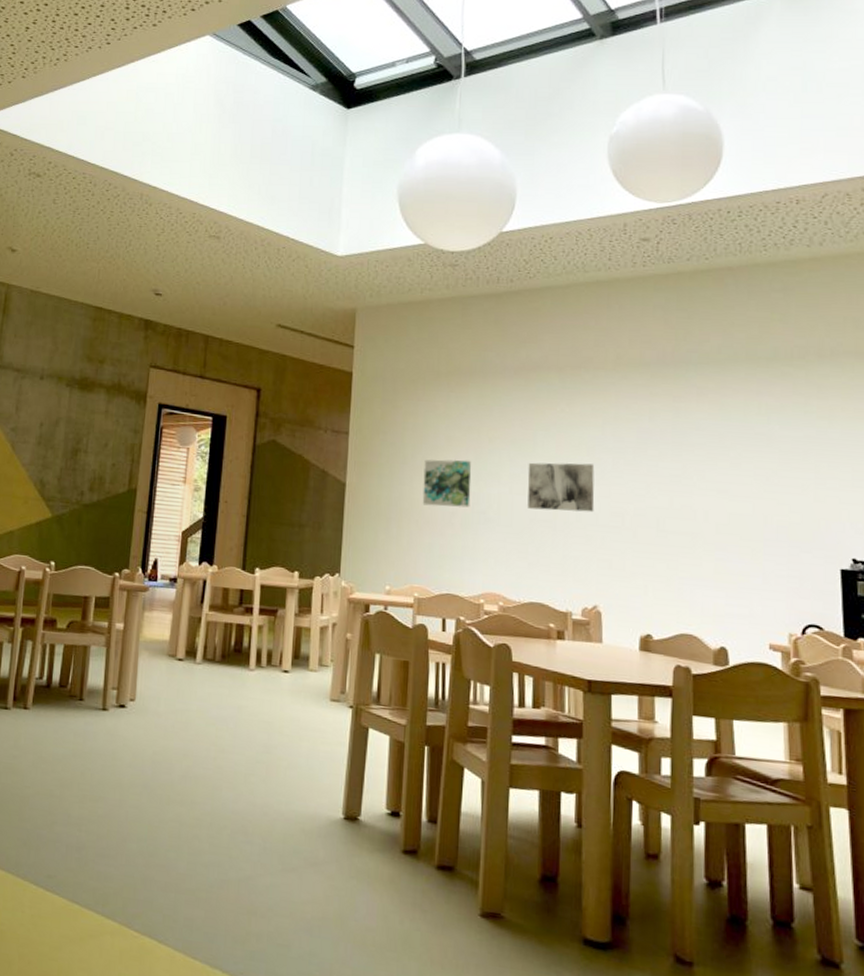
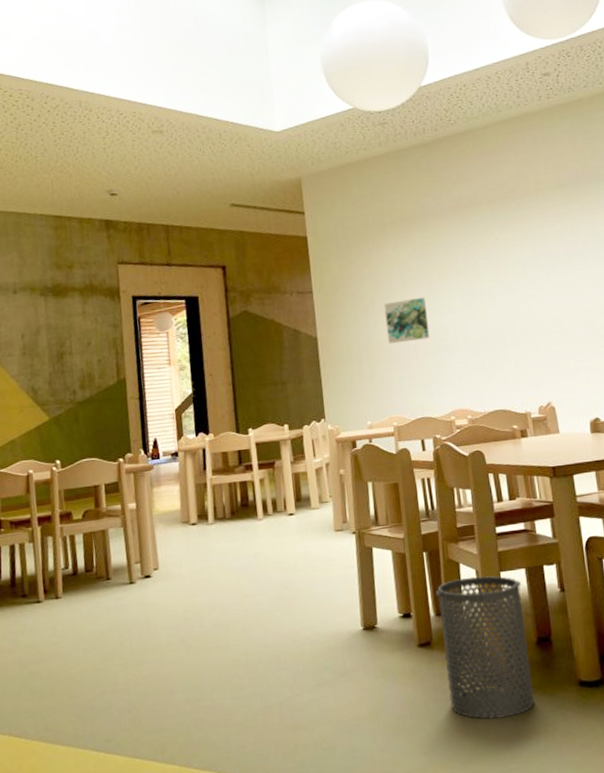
trash can: none [429,785,532,961] -> present [435,576,535,719]
wall art: present [527,462,595,513] -> none [474,281,537,330]

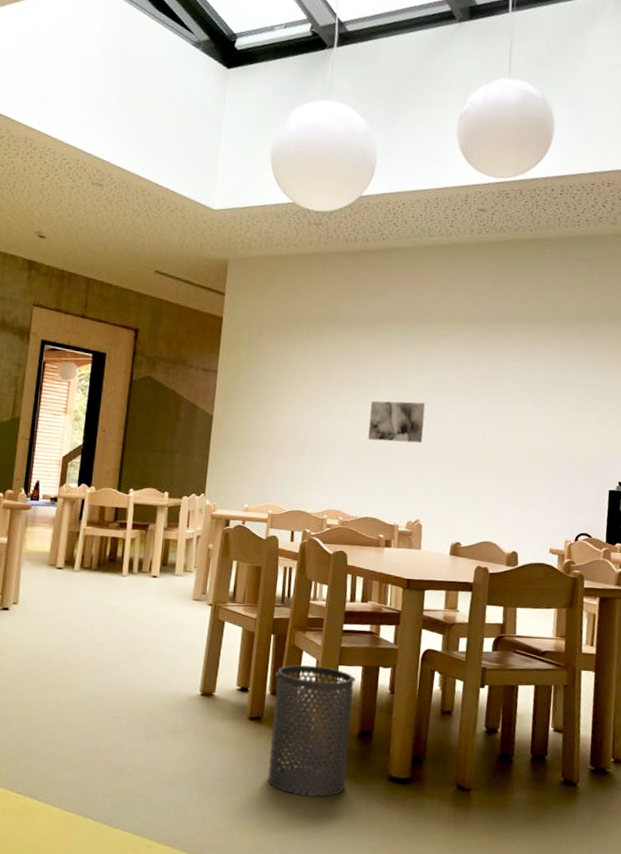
wall art: present [384,297,430,344] -> none [279,396,323,438]
wall art: none [474,281,537,330] -> present [368,400,426,443]

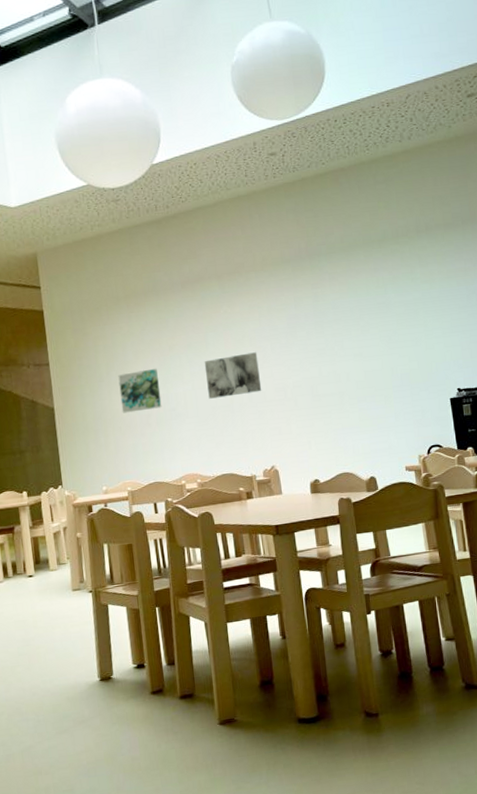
trash can: present [267,665,356,798] -> none [167,627,258,757]
wall art: none [279,396,323,438] -> present [118,368,162,413]

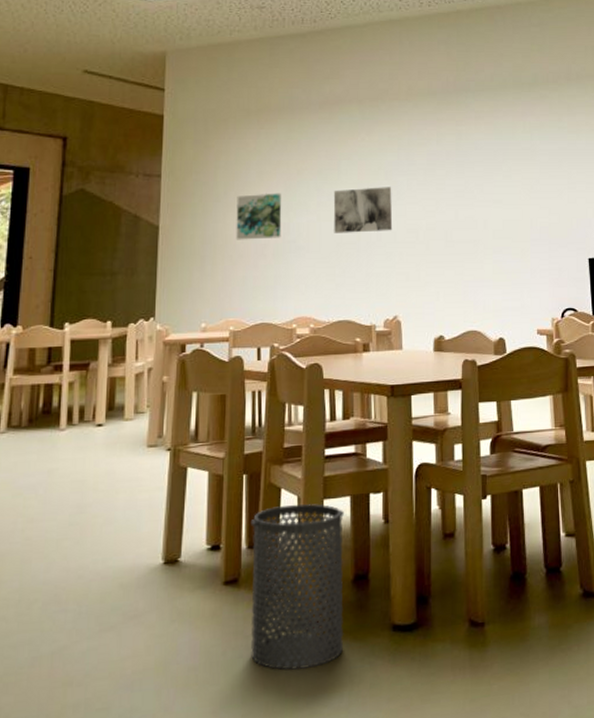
trash can: none [167,627,258,757] -> present [250,503,344,670]

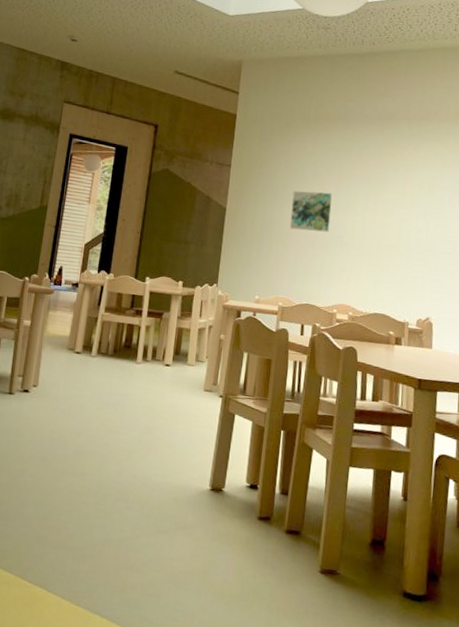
trash can: present [250,503,344,670] -> none [277,463,367,610]
wall art: present [333,187,393,233] -> none [377,196,434,240]

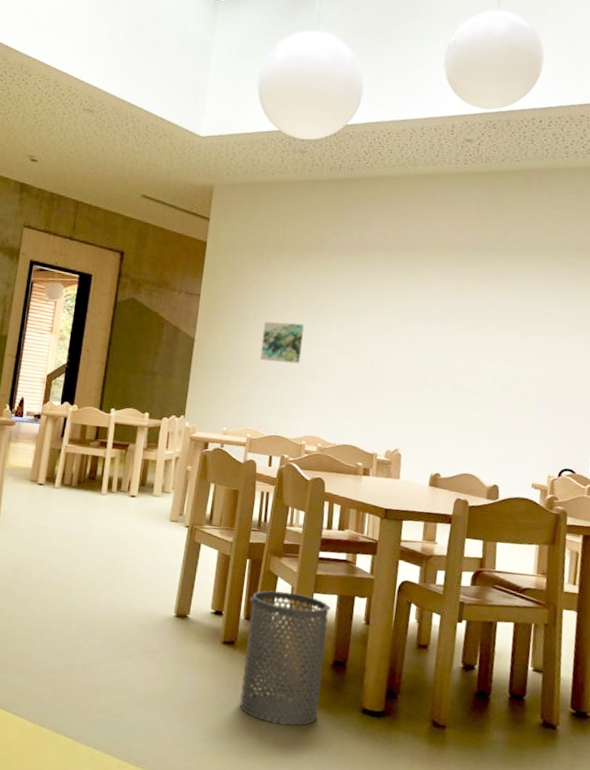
trash can: none [277,463,367,610] -> present [239,590,331,726]

